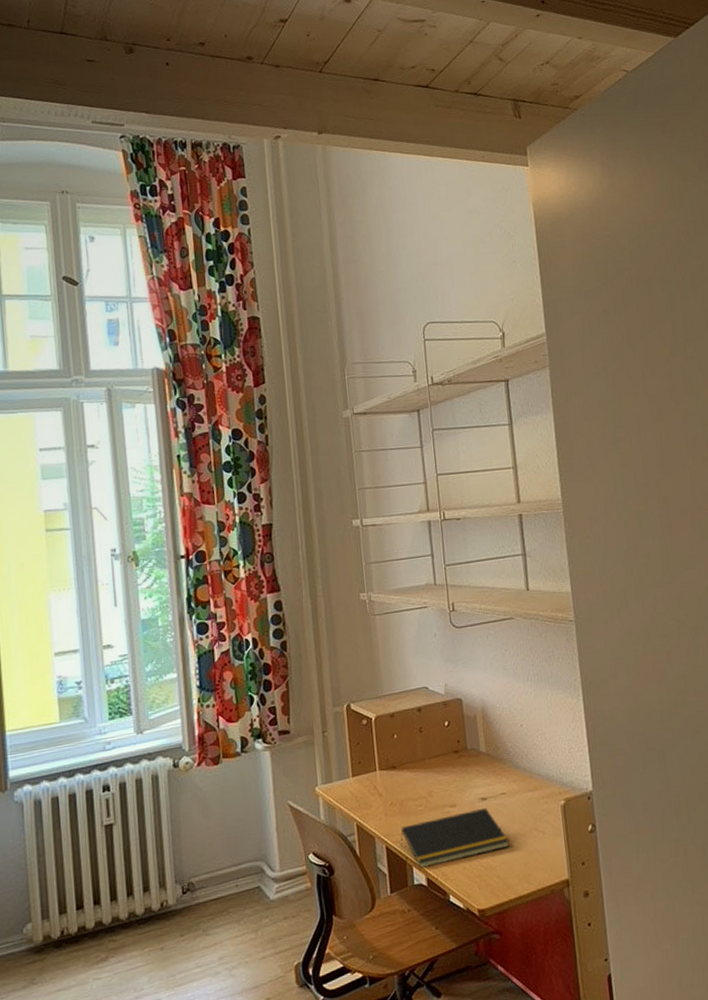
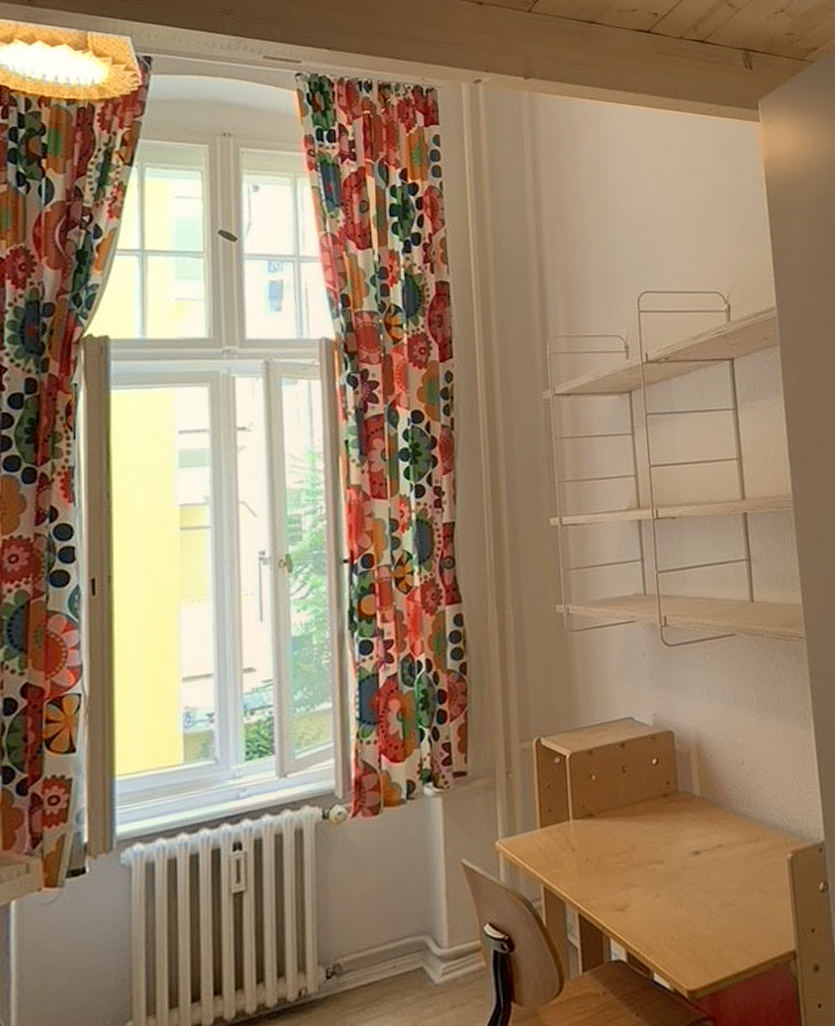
notepad: present [400,807,510,868] -> none [596,863,727,940]

